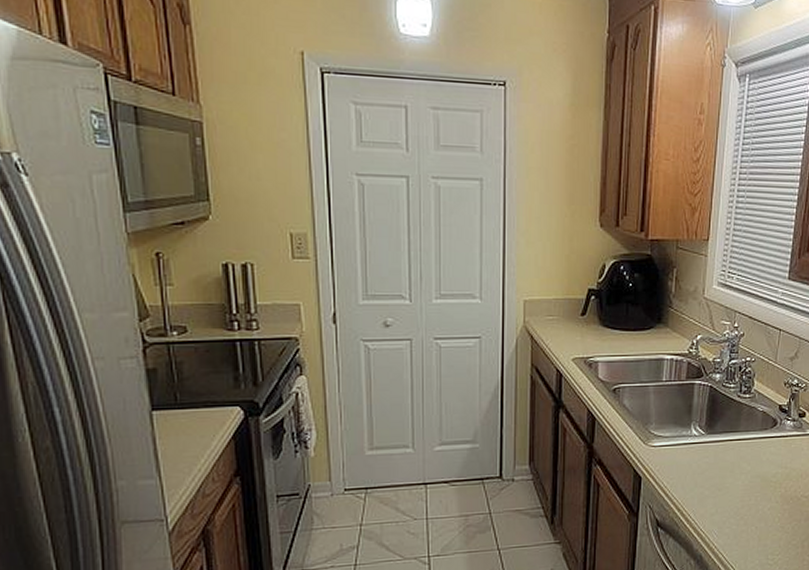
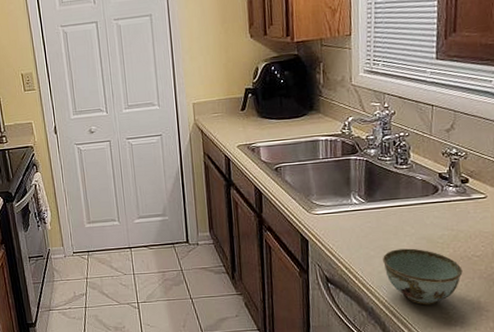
bowl: none [717,487,791,551] -> present [383,248,463,306]

